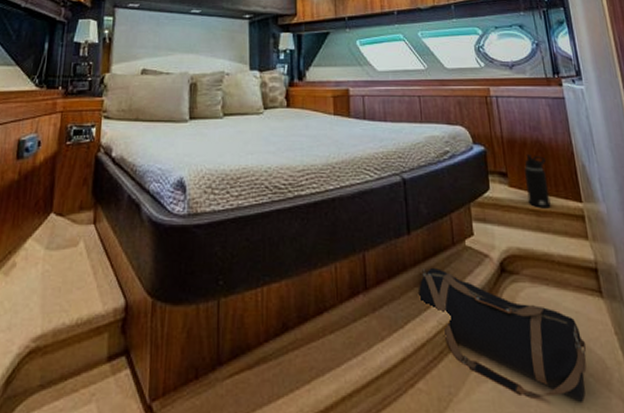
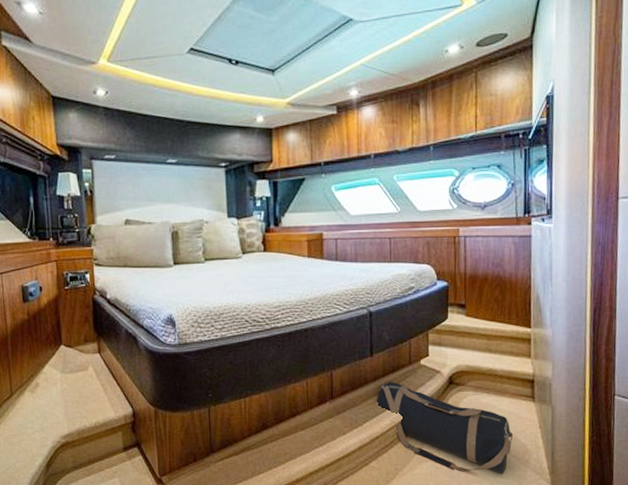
water bottle: present [524,154,551,209] -> none [481,288,503,334]

